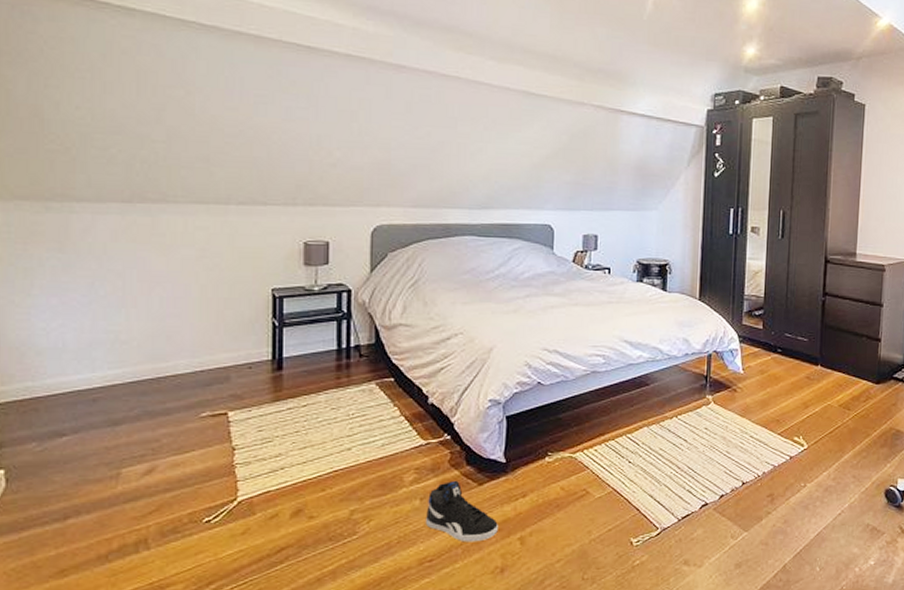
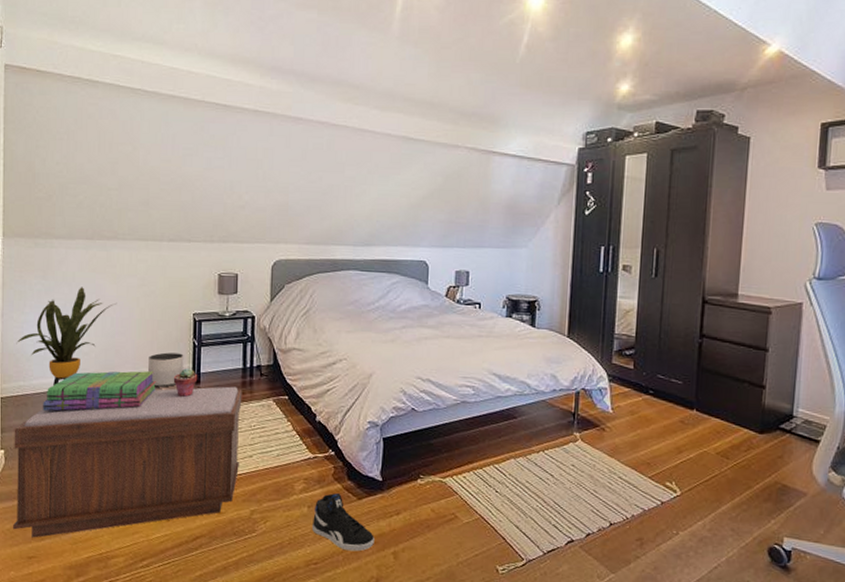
house plant: none [19,261,168,385] -> present [16,287,117,386]
bench: none [19,371,337,576] -> present [13,386,242,538]
stack of books: none [62,358,223,416] -> present [43,370,156,411]
planter: none [213,336,261,377] -> present [148,352,184,387]
potted succulent: none [246,353,280,386] -> present [173,368,198,397]

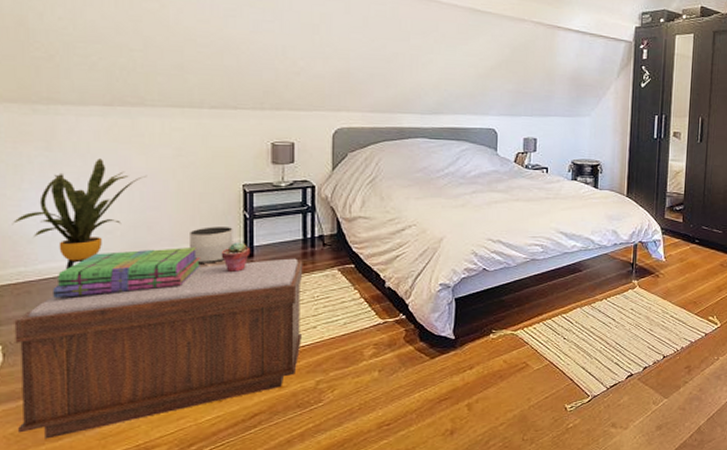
sneaker: present [313,492,374,552] -> none [384,354,448,409]

